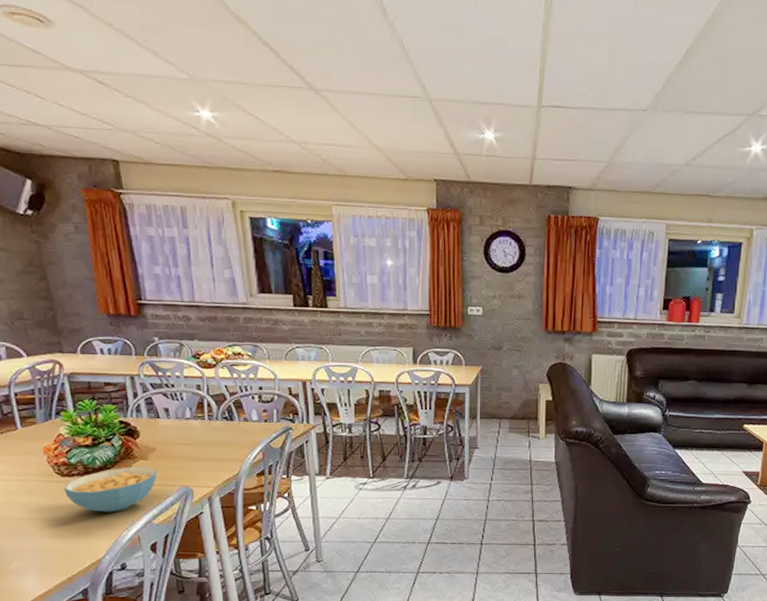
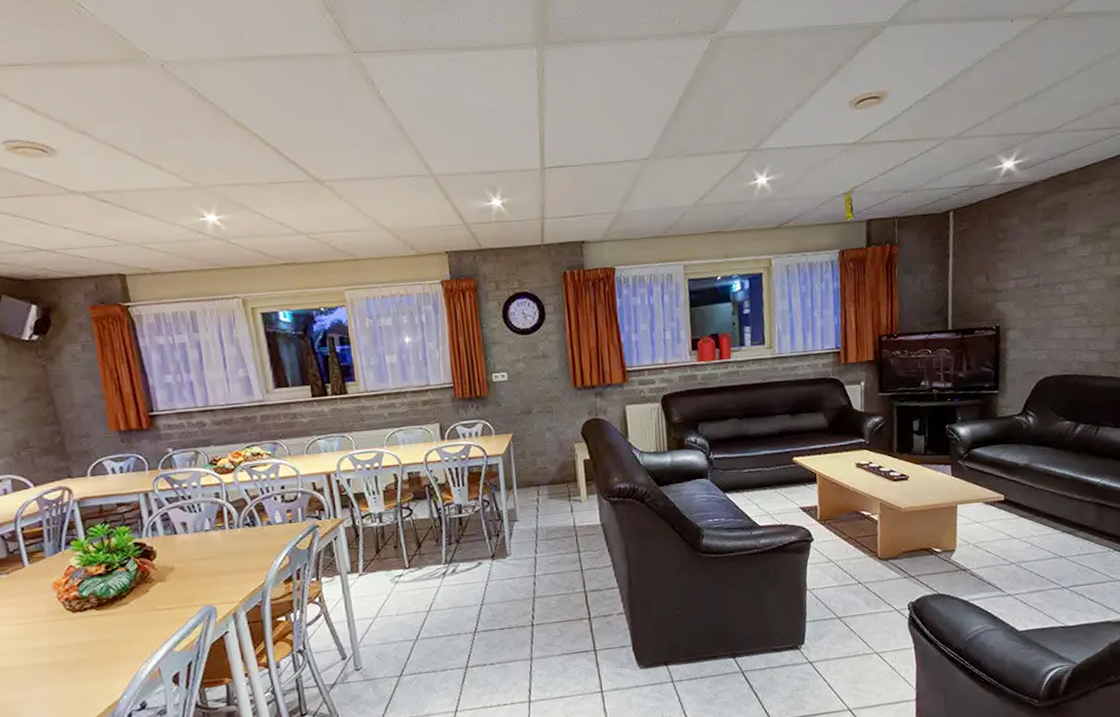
cereal bowl: present [63,467,158,513] -> none [75,589,177,647]

